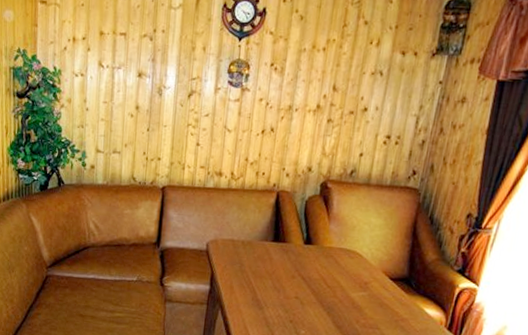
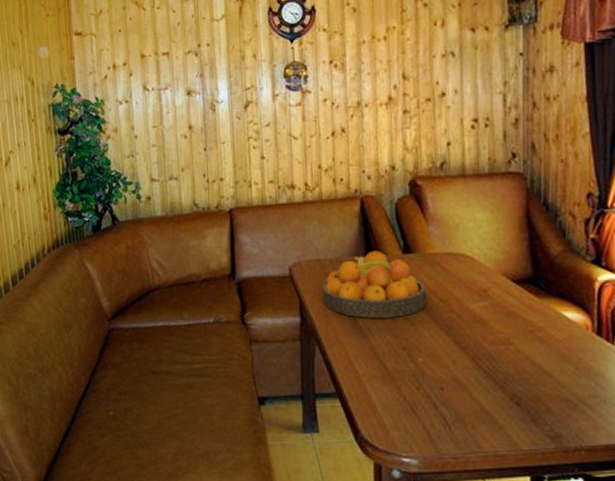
fruit bowl: none [230,238,319,296] -> present [321,250,427,318]

